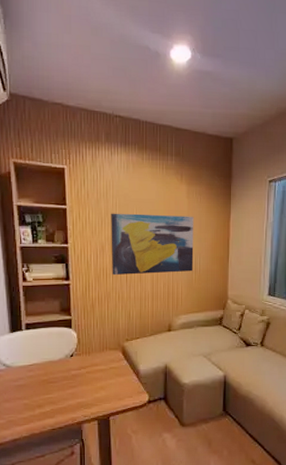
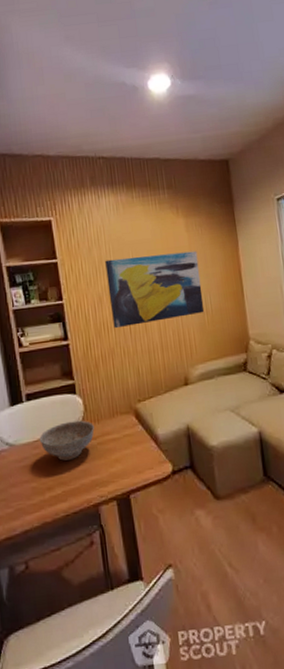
decorative bowl: none [34,351,85,384] -> present [39,420,94,461]

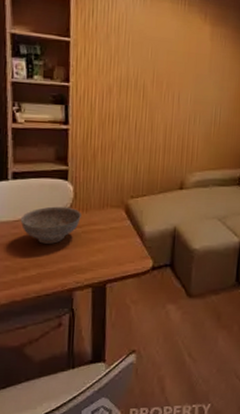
wall art: present [105,250,205,329] -> none [119,50,217,124]

